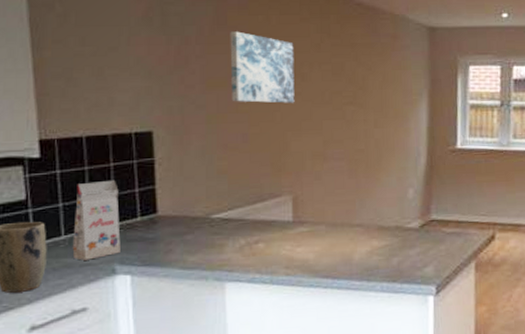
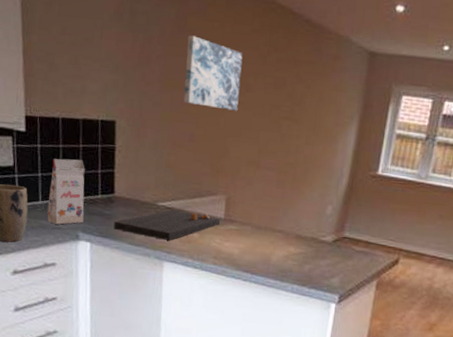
cutting board: none [159,219,288,257] -> present [113,210,220,241]

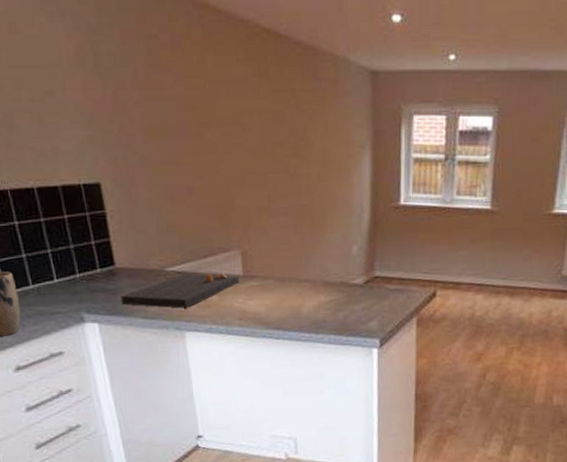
gift box: present [47,158,85,225] -> none [36,231,86,309]
wall art: present [183,35,243,111] -> none [165,74,237,155]

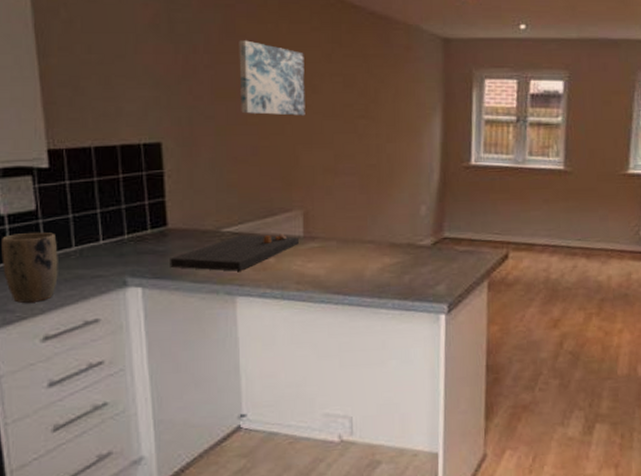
wall art: none [165,74,237,155] -> present [239,40,305,116]

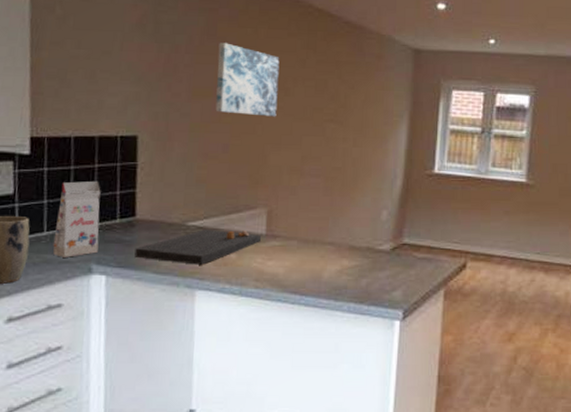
gift box: none [83,191,131,272] -> present [53,180,101,258]

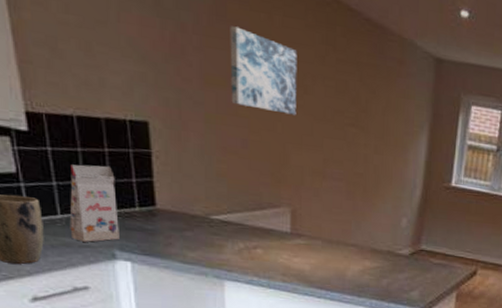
cutting board: present [134,230,261,265] -> none [159,224,286,258]

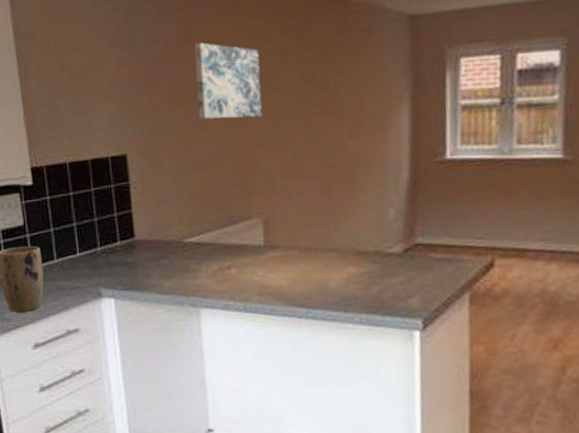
gift box: present [69,164,120,242] -> none [63,204,104,283]

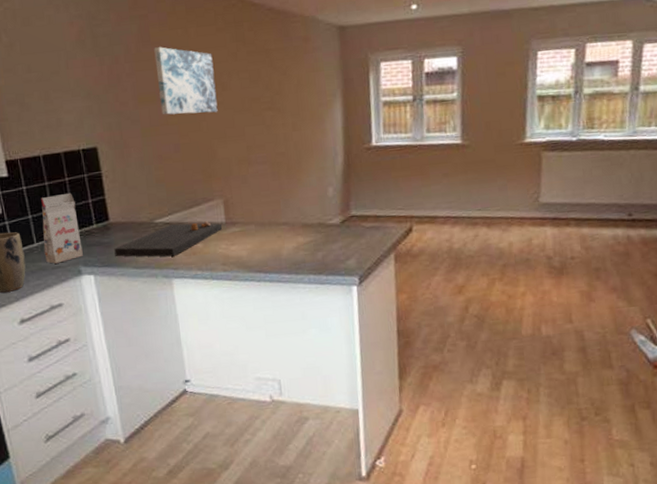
gift box: none [63,204,104,283] -> present [41,192,83,264]
cutting board: none [138,243,259,283] -> present [114,221,222,257]

